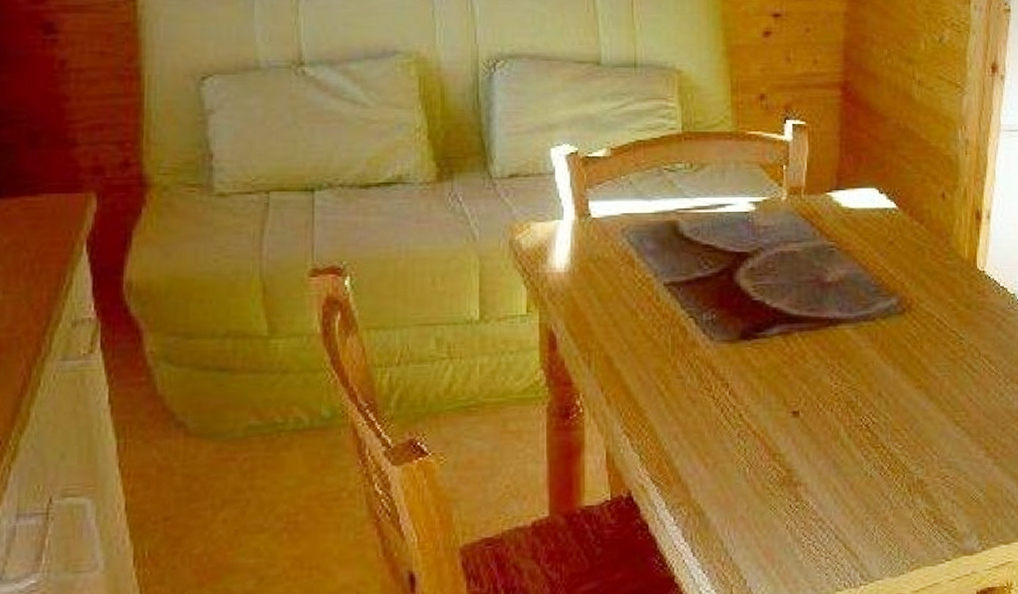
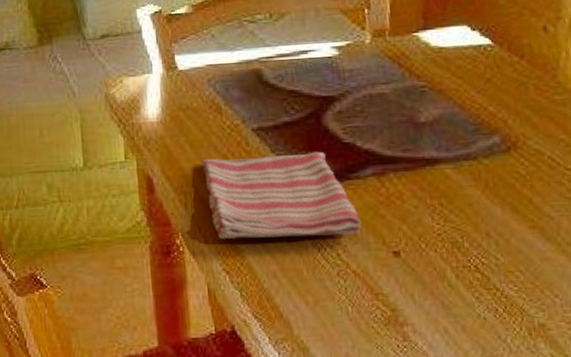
dish towel: none [610,309,765,400] -> present [202,151,362,239]

